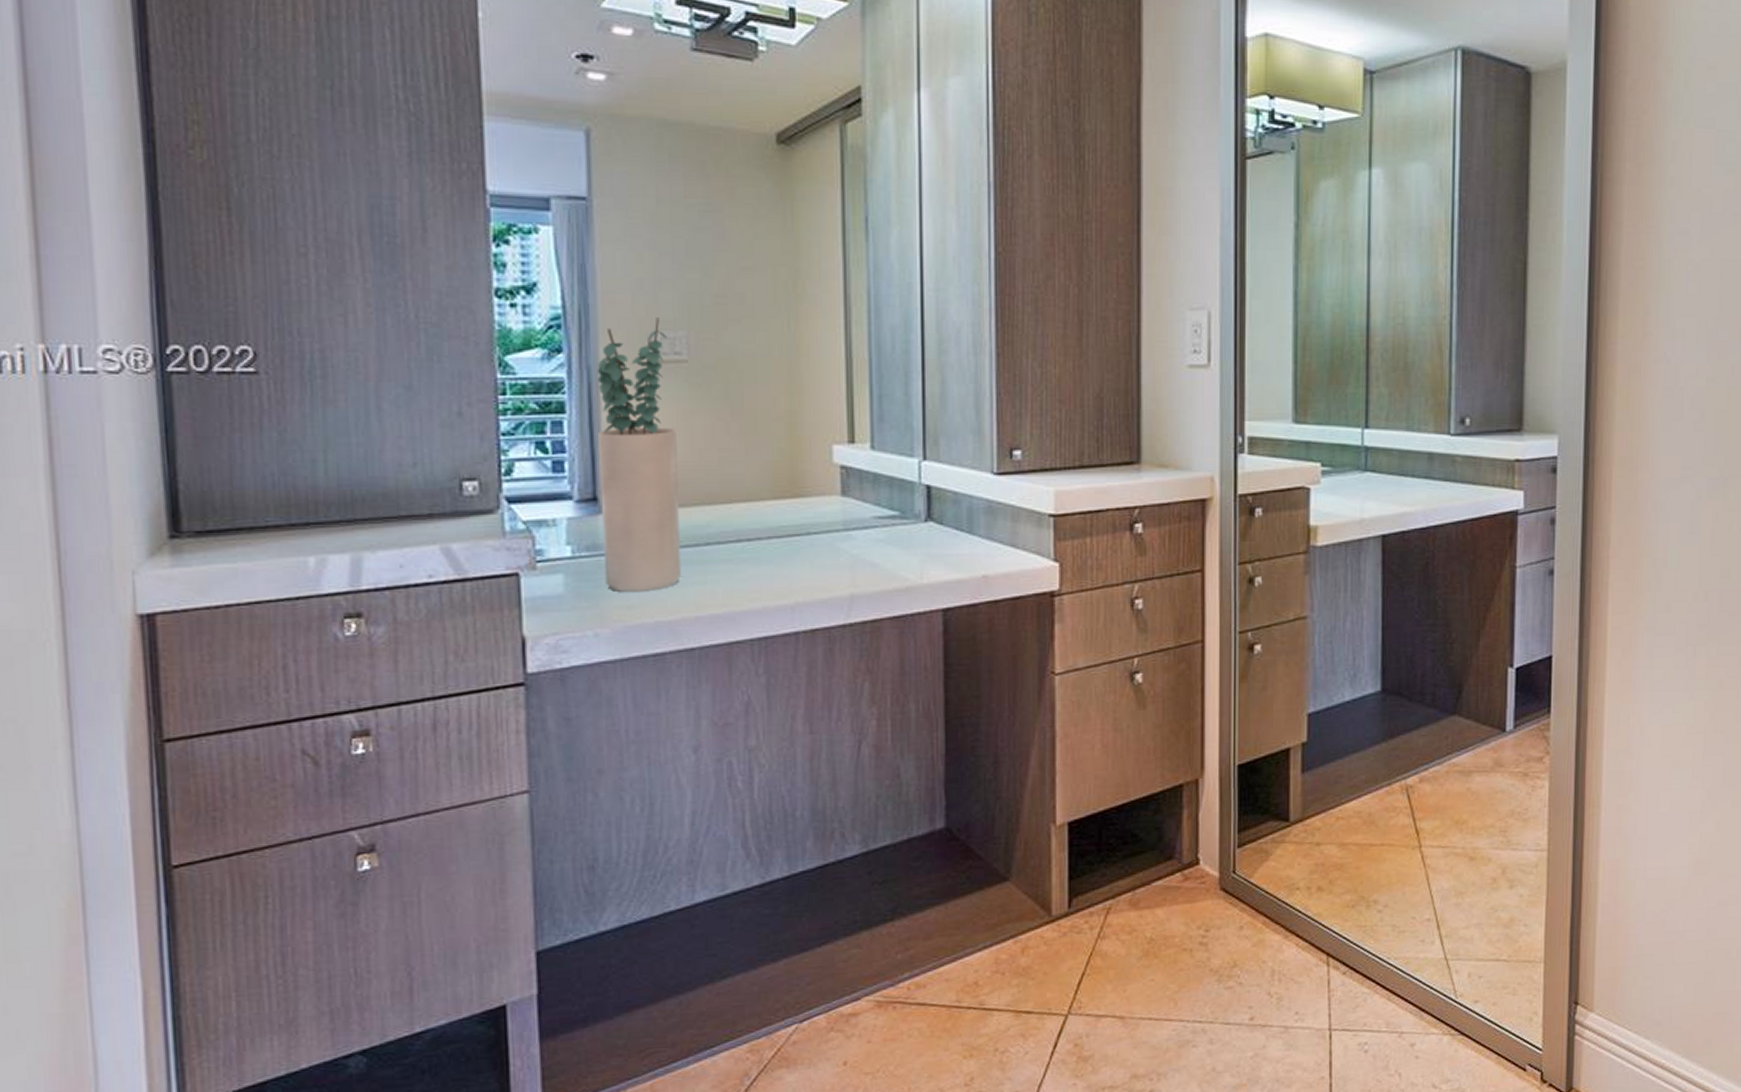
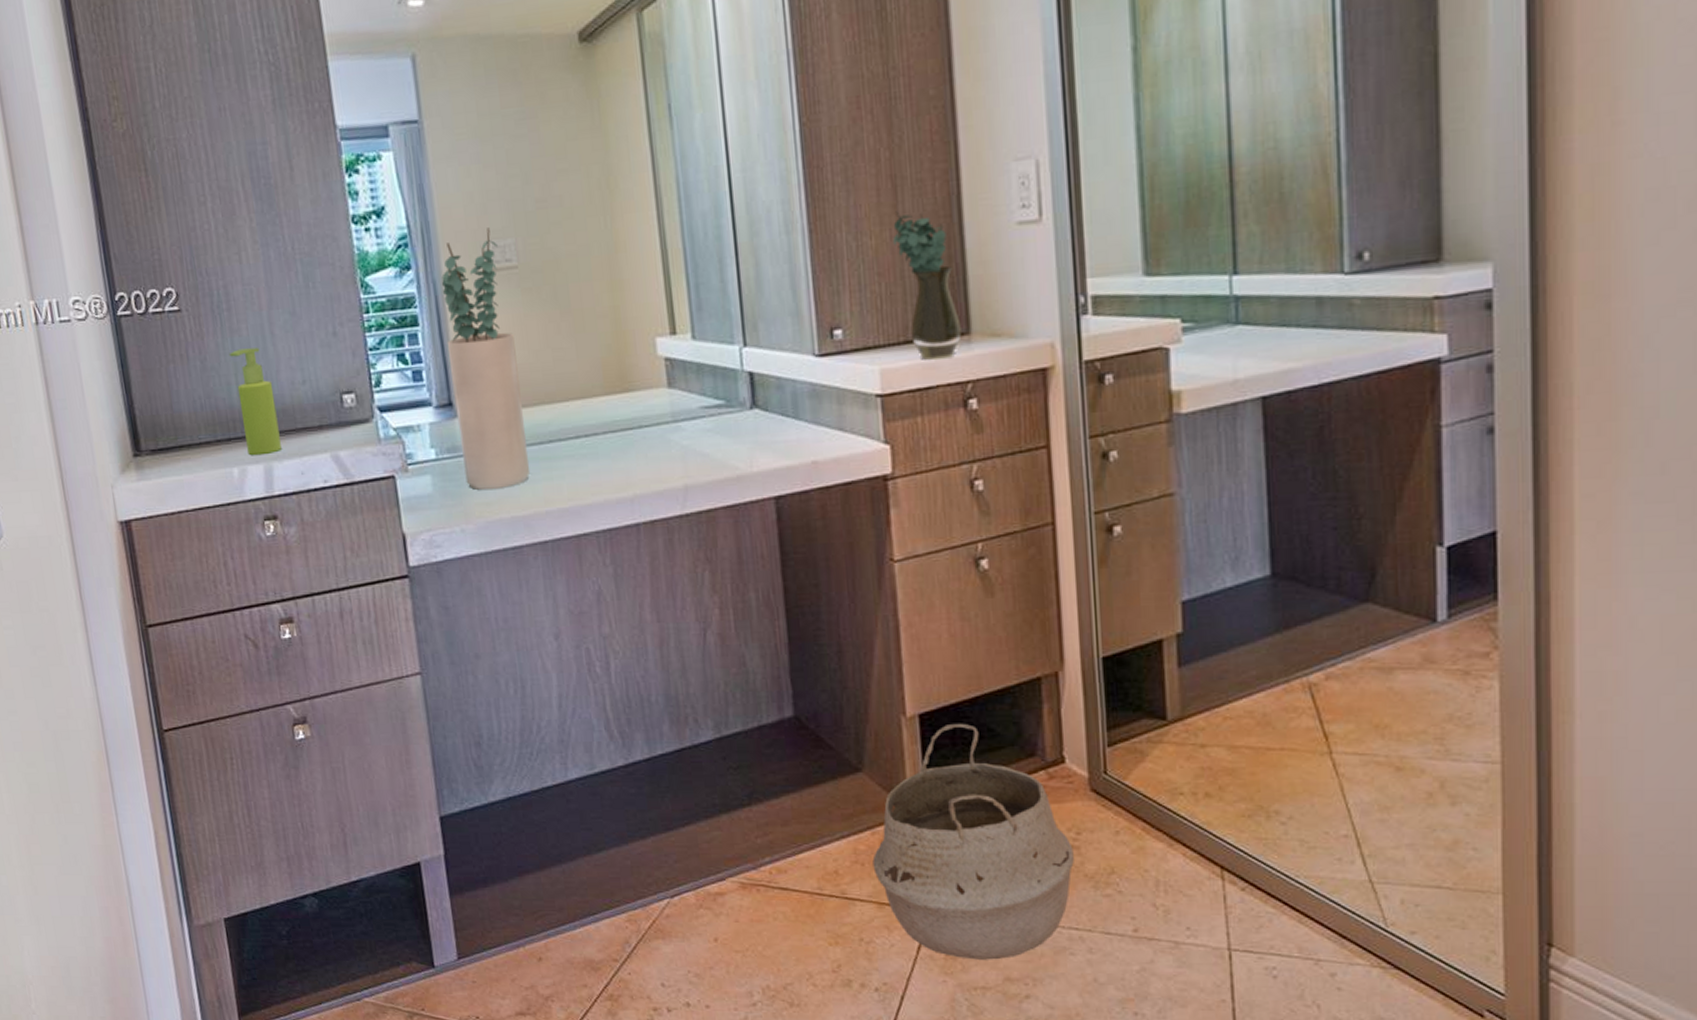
soap dispenser: none [318,422,377,544] -> present [228,347,282,456]
woven basket: none [1013,829,1202,1060] -> present [872,723,1074,960]
vase: none [1075,344,1132,486] -> present [892,211,962,361]

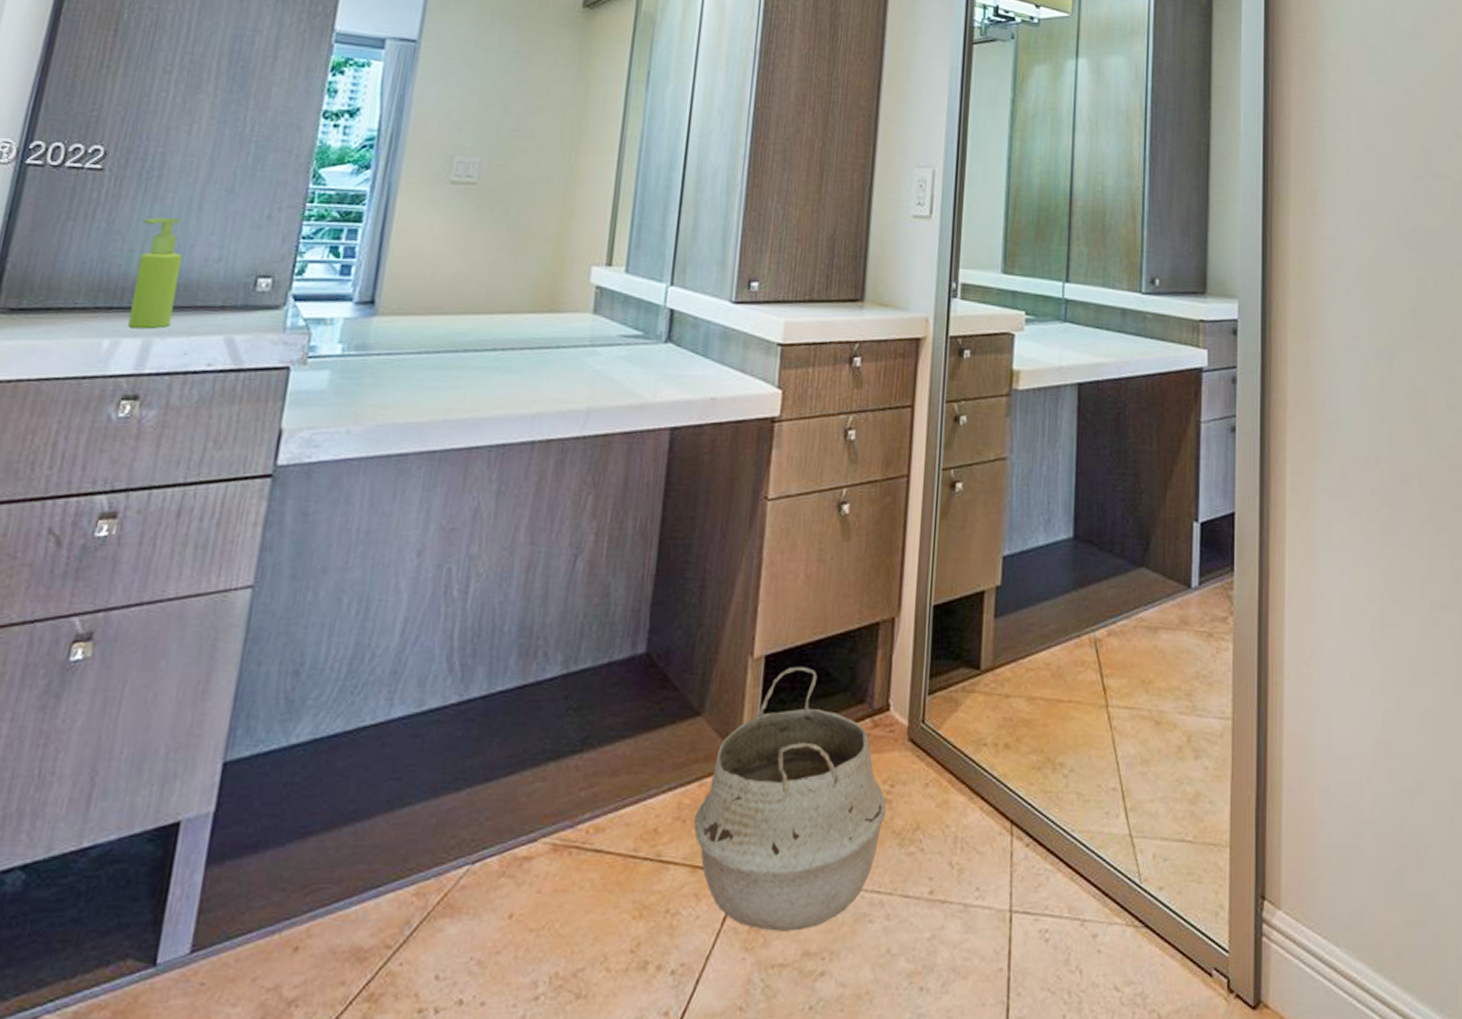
vase: present [442,227,531,491] -> none [366,144,463,393]
vase: present [892,211,962,361] -> none [813,191,857,321]

